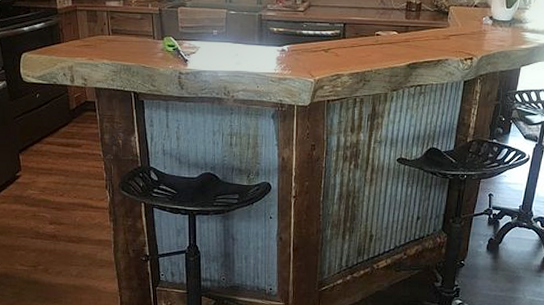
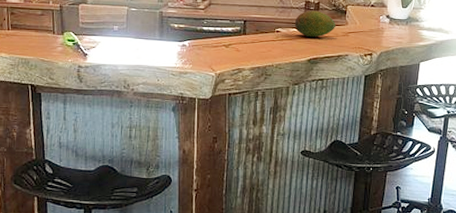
fruit: none [395,12,438,41] -> present [294,10,336,38]

